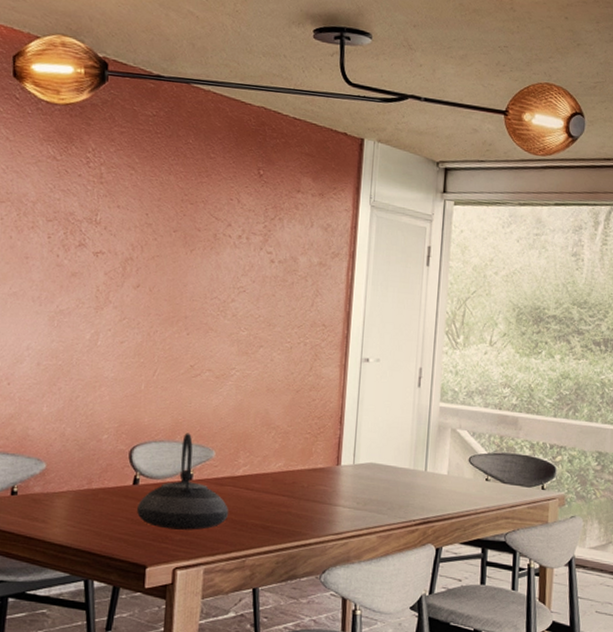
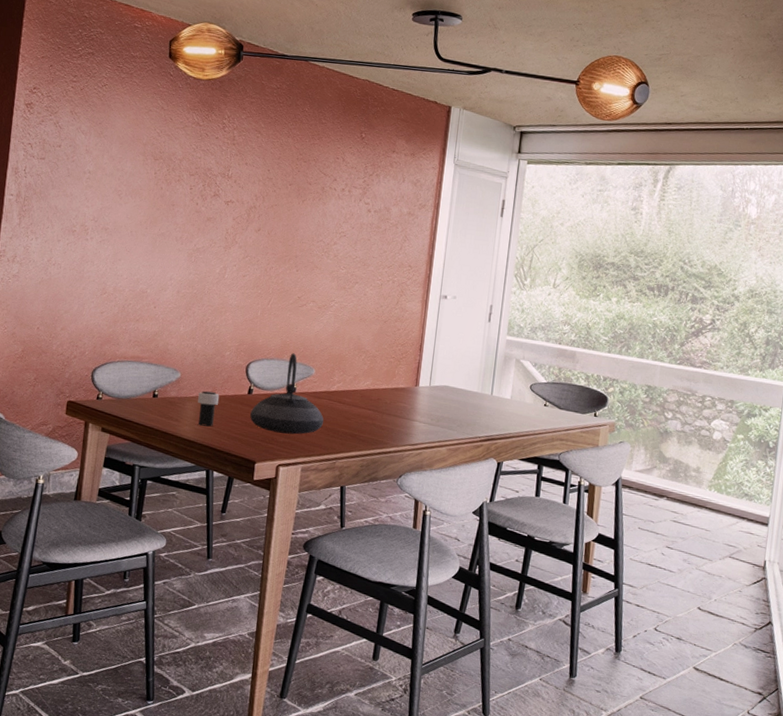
cup: none [70,484,96,527] -> present [198,391,219,427]

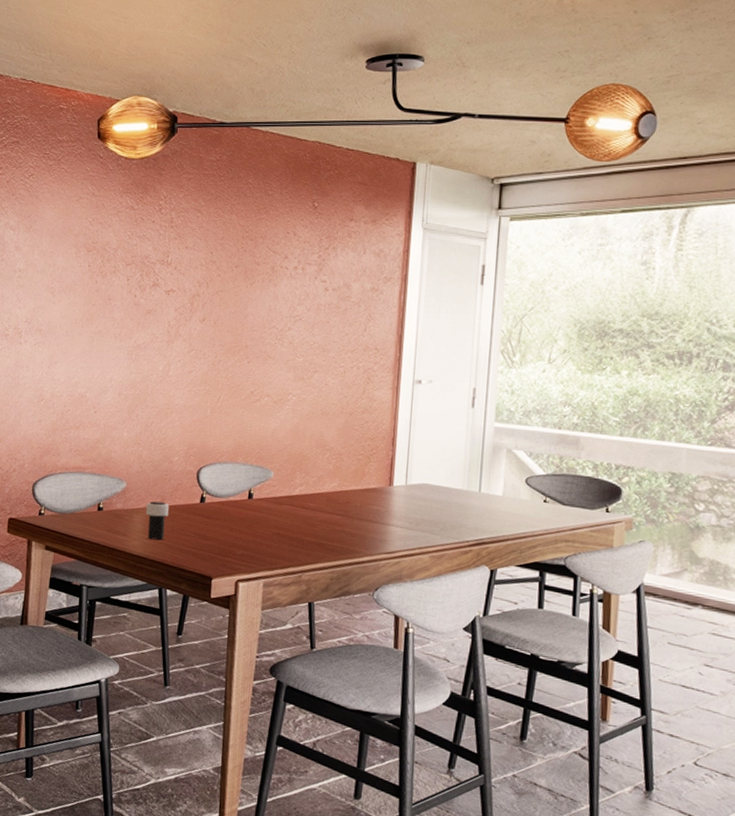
teapot: present [250,353,324,435] -> none [204,455,287,546]

